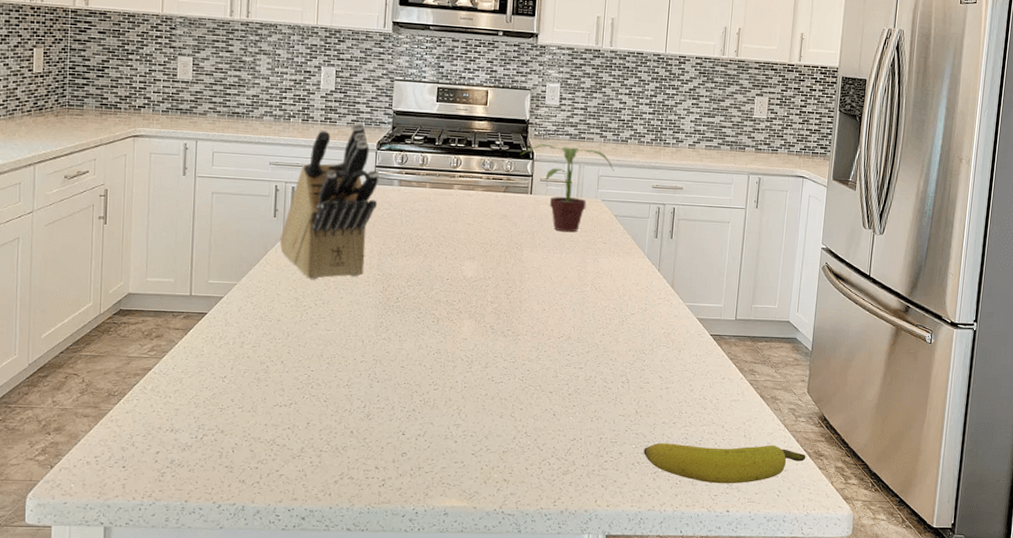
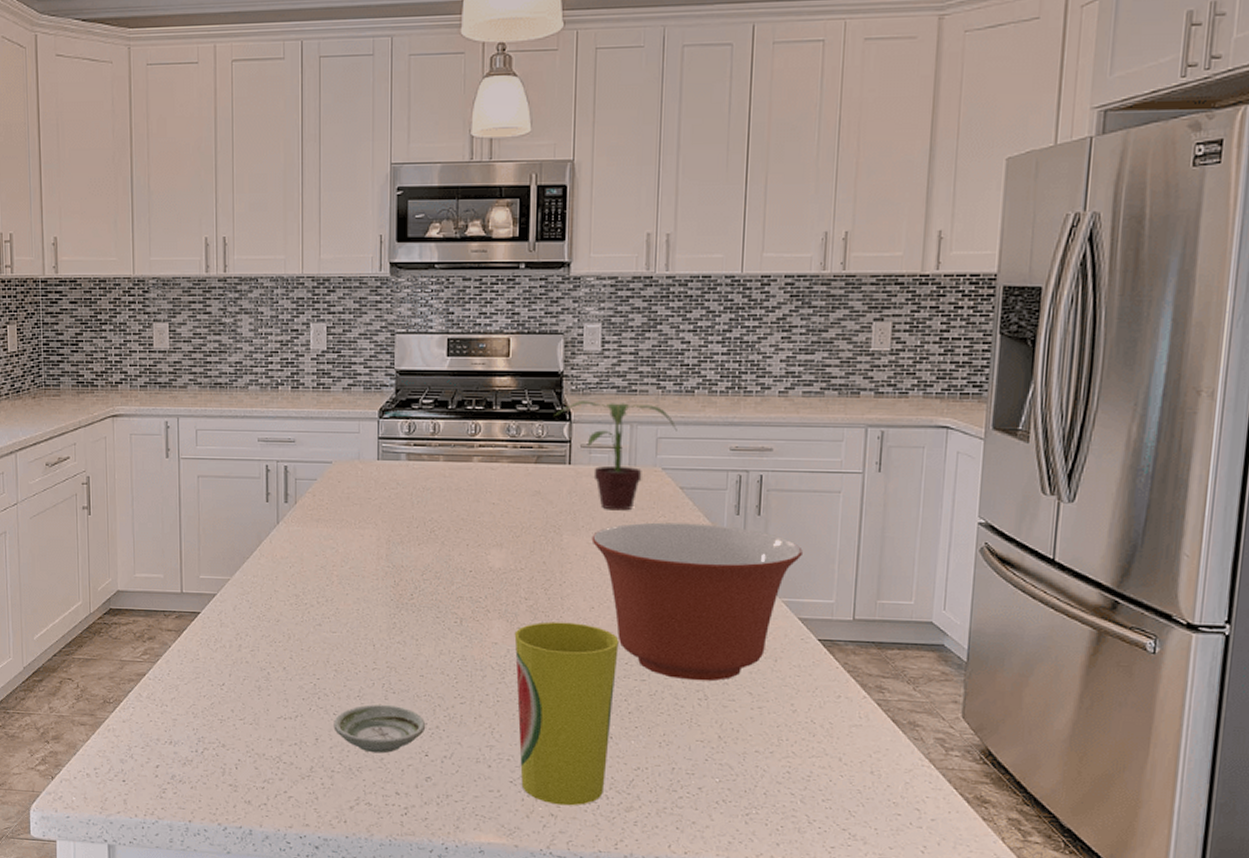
knife block: present [279,123,379,280] -> none [274,388,383,574]
saucer: none [324,391,404,434] -> present [333,704,426,754]
cup: none [481,321,564,472] -> present [514,622,619,806]
mixing bowl: none [545,242,702,368] -> present [591,522,803,682]
banana: present [643,443,806,484] -> none [731,777,963,834]

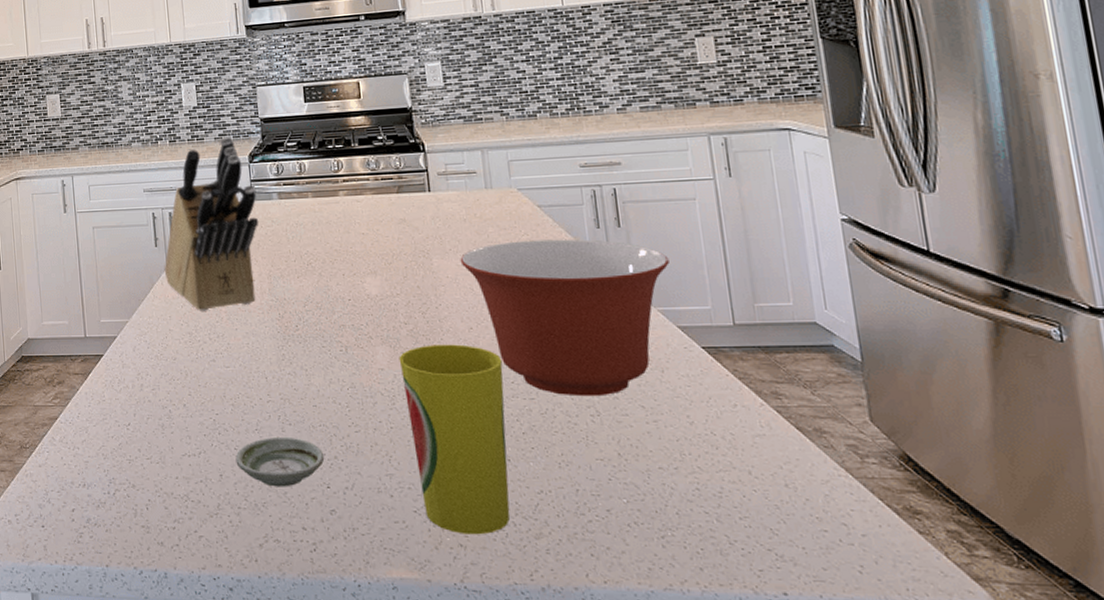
knife block: none [274,388,383,574] -> present [164,137,258,311]
potted plant: present [555,401,677,511] -> none [409,131,526,232]

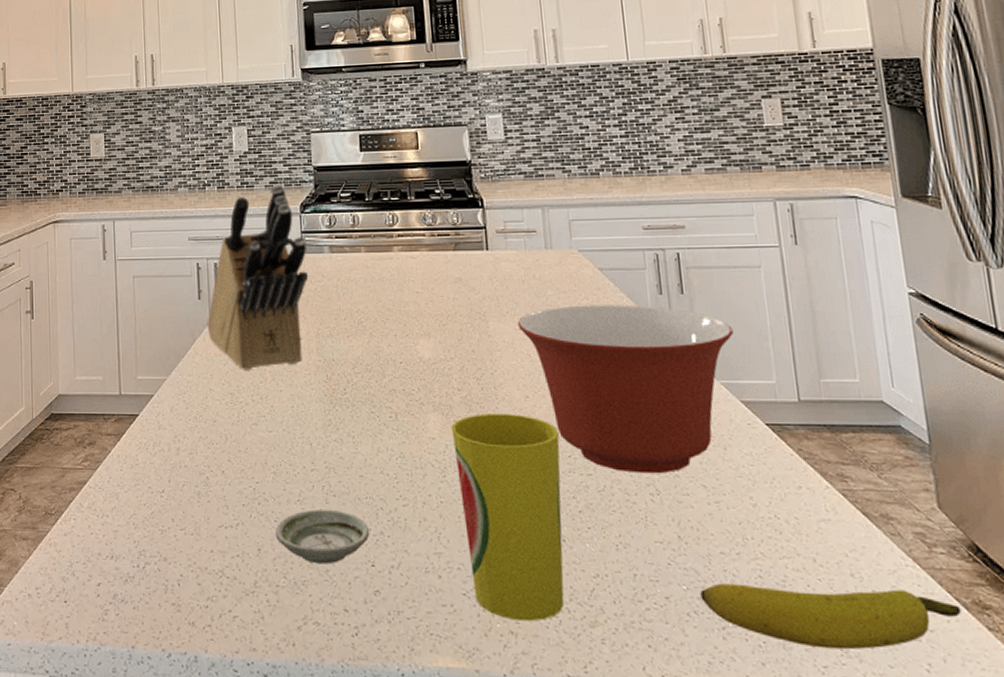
banana: none [640,496,893,555] -> present [700,583,961,650]

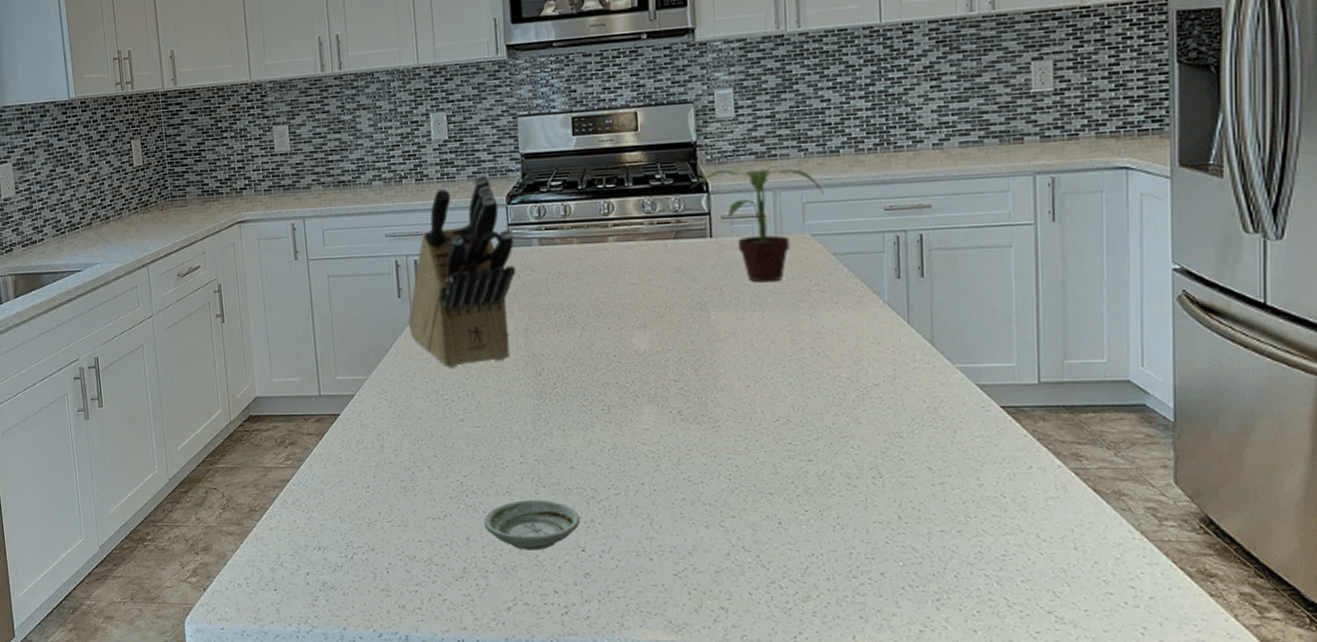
cup: present [451,413,564,622] -> none [666,403,780,598]
potted plant: none [467,187,588,295] -> present [691,169,824,283]
mixing bowl: present [517,304,733,474] -> none [741,290,975,458]
banana: present [700,583,961,650] -> none [917,559,1184,617]

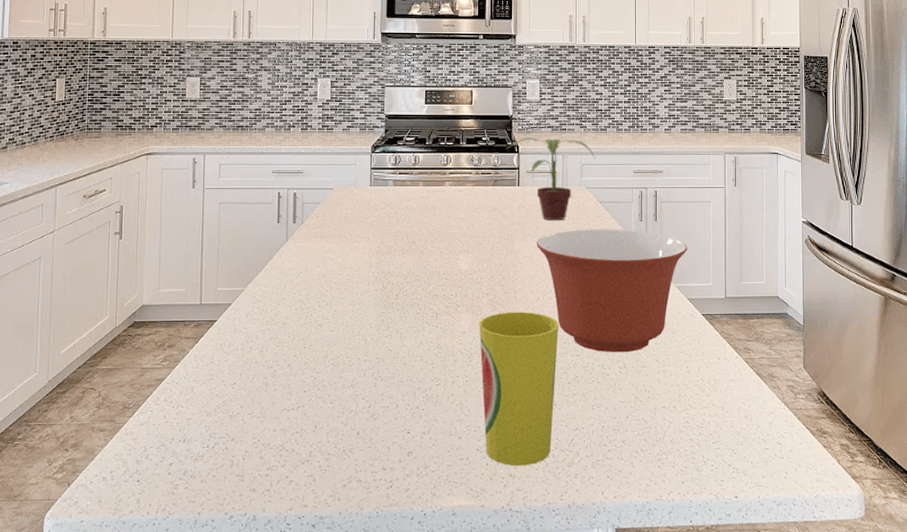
knife block: present [408,175,515,368] -> none [283,129,375,282]
saucer: present [484,499,581,551] -> none [330,390,408,435]
cup: none [666,403,780,598] -> present [479,312,559,466]
mixing bowl: none [741,290,975,458] -> present [536,229,687,353]

